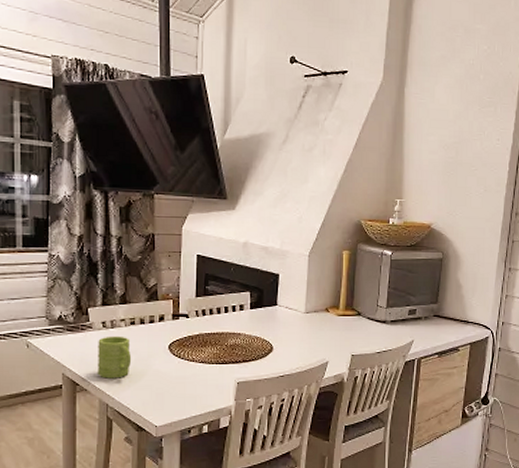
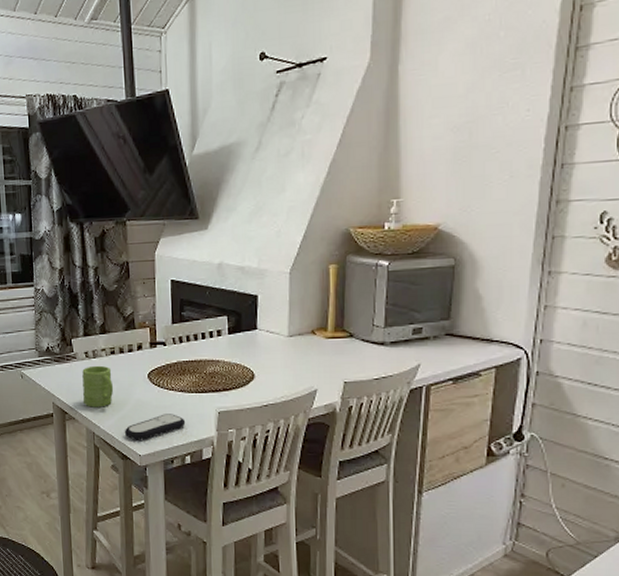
remote control: none [140,384,205,411] -> present [124,414,186,440]

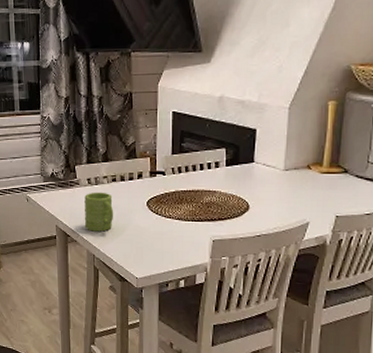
remote control: present [124,414,186,440] -> none [122,240,181,264]

